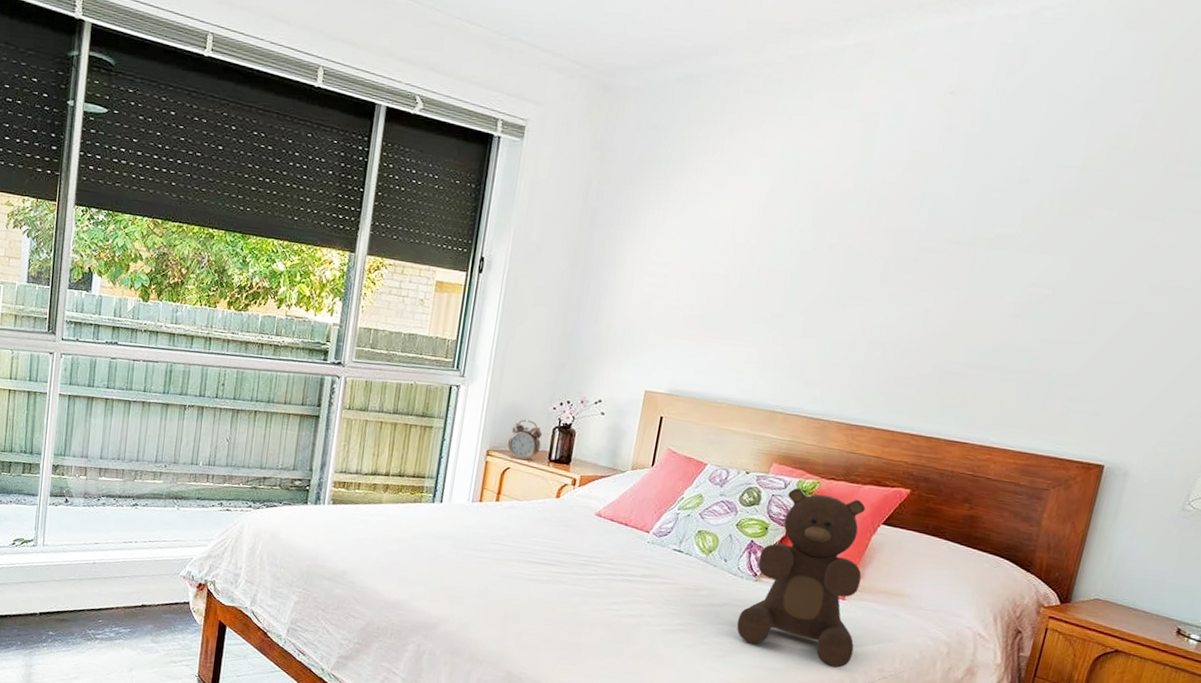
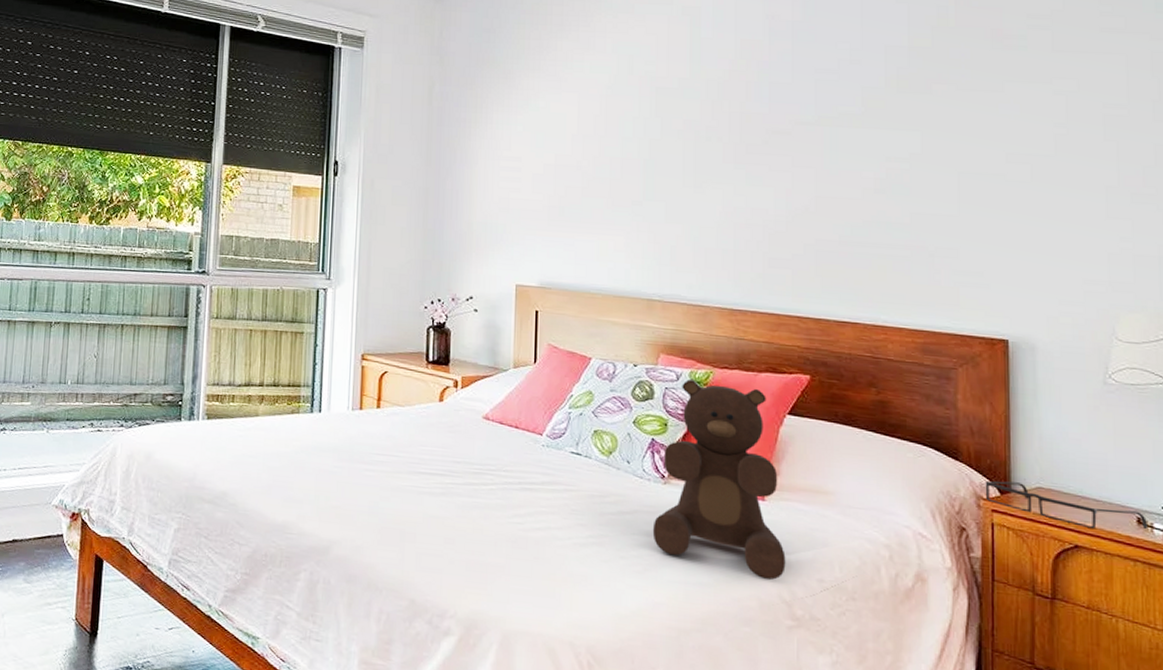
alarm clock: present [508,419,543,464] -> none [383,320,417,366]
glasses: none [1046,591,1186,639] -> present [985,480,1147,530]

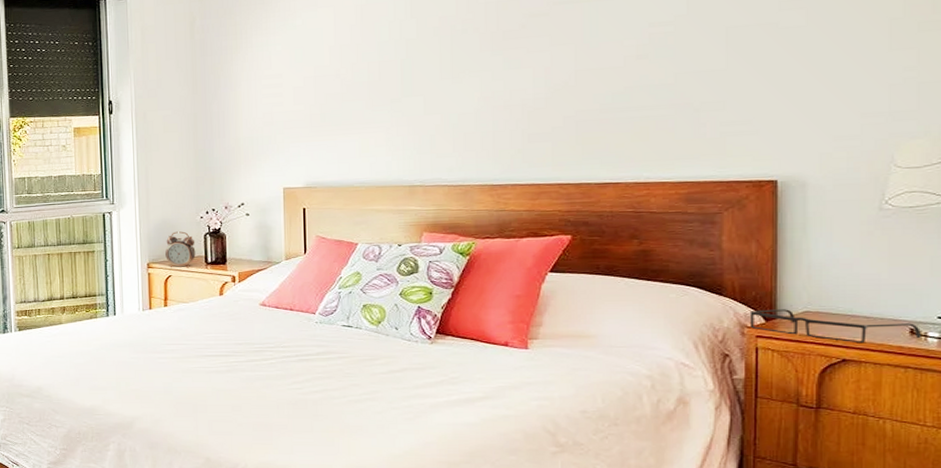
alarm clock: none [383,320,417,366] -> present [165,231,196,269]
teddy bear: present [652,379,786,581] -> none [421,252,549,416]

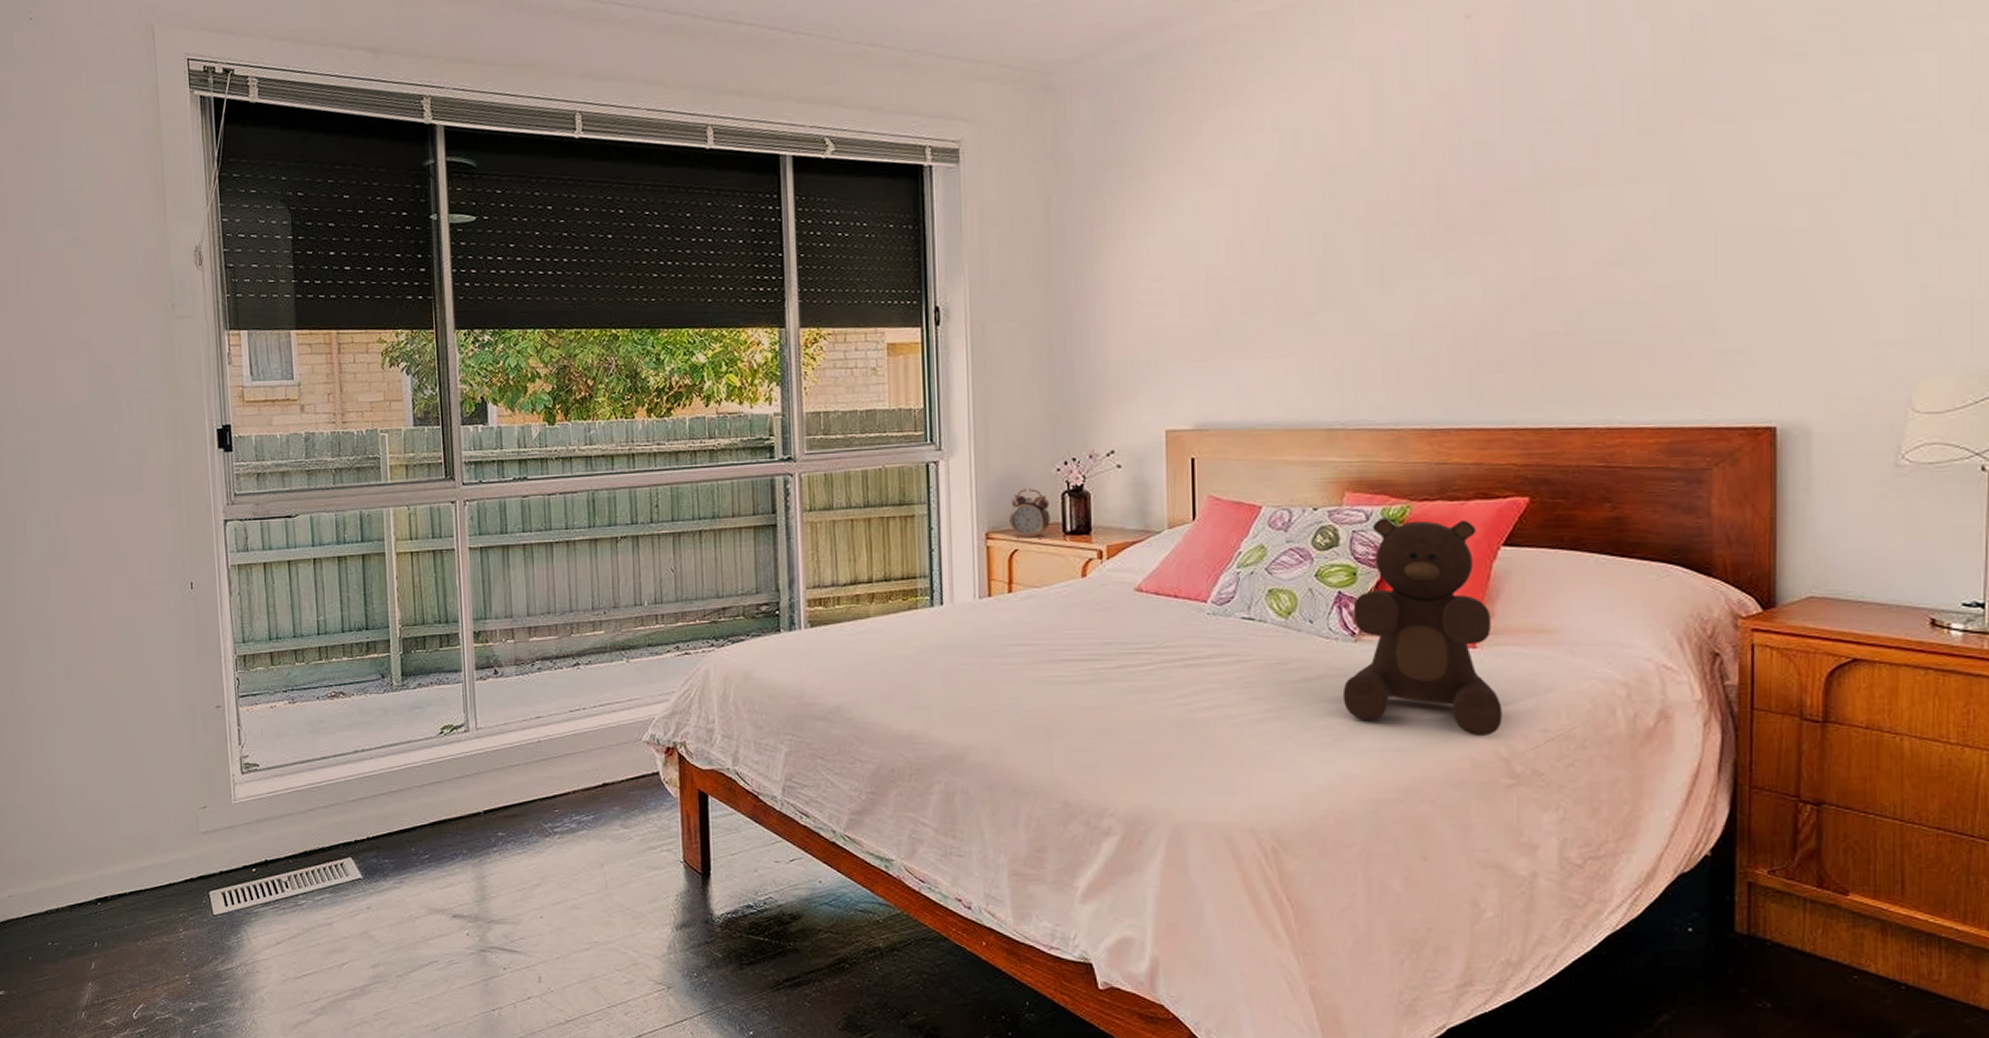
teddy bear: none [421,252,549,416] -> present [1342,518,1502,737]
glasses: present [749,309,921,344] -> none [1744,594,1943,638]

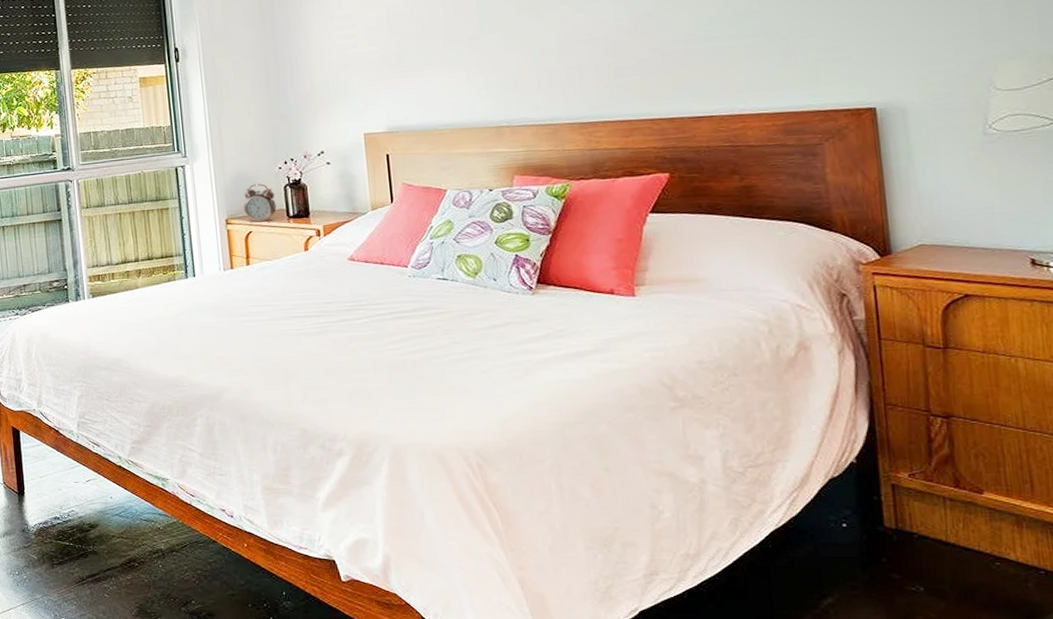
teddy bear: present [1342,518,1502,737] -> none [525,194,663,369]

